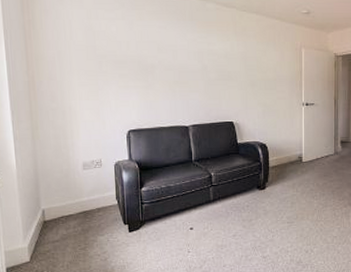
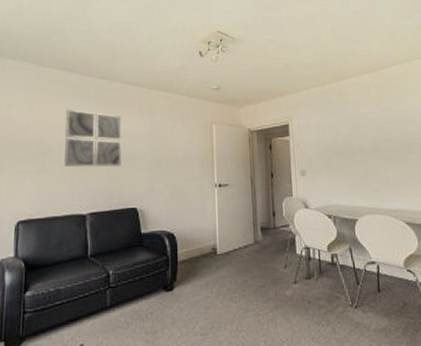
wall art: none [164,28,218,84] -> present [64,109,122,167]

